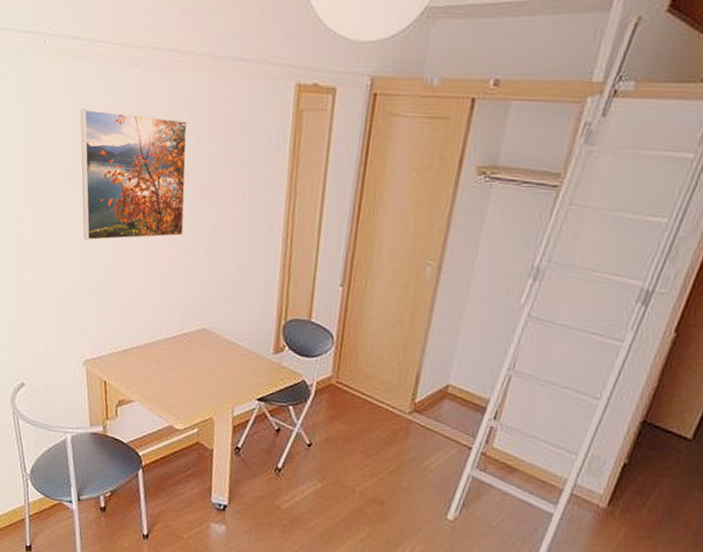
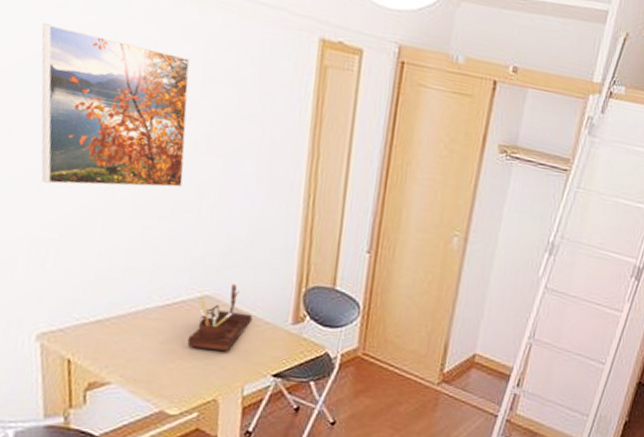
desk organizer: none [189,318,240,378] -> present [187,283,252,352]

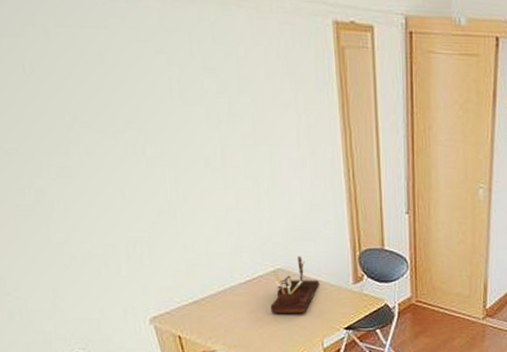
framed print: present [41,22,190,188] -> none [91,45,241,190]

